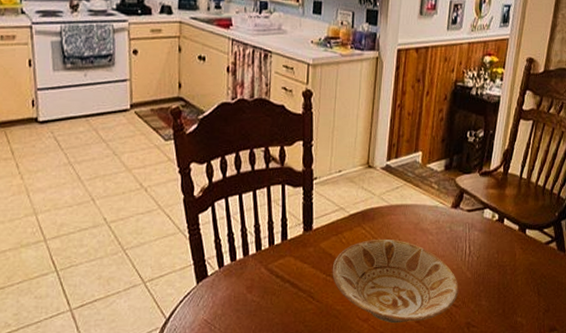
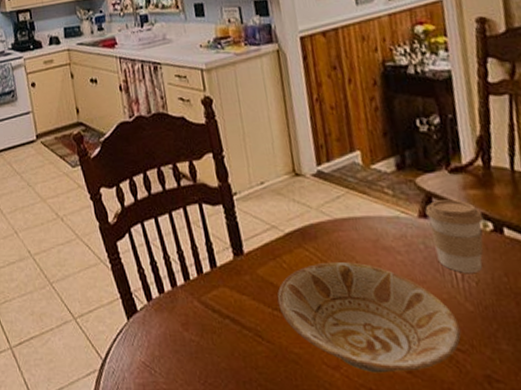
coffee cup: none [456,196,494,250] -> present [425,199,484,273]

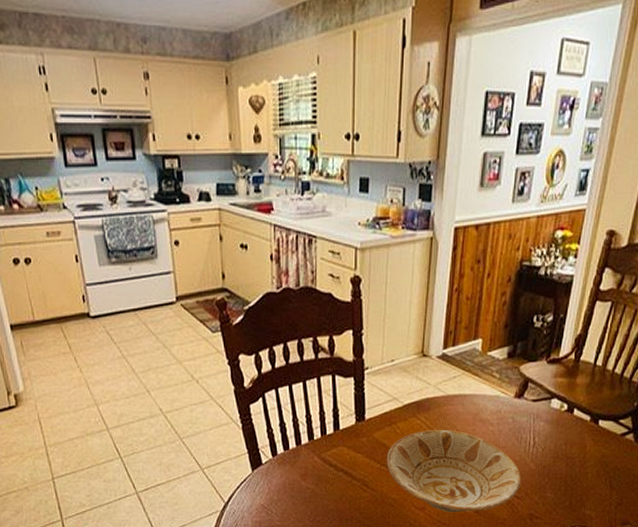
coffee cup: present [425,199,484,273] -> none [520,385,563,441]

